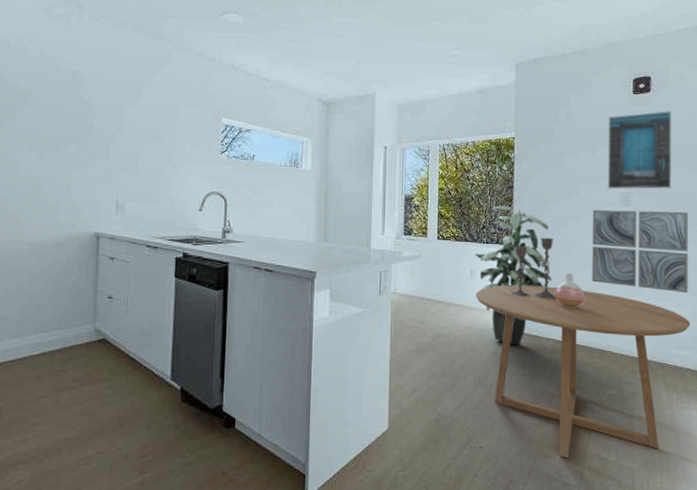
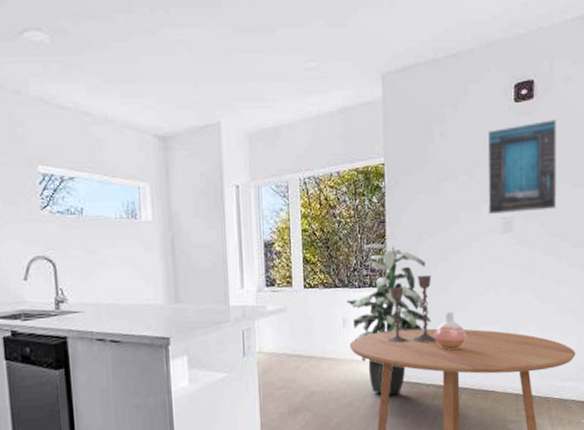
wall art: present [592,209,688,294] -> none [472,234,574,322]

